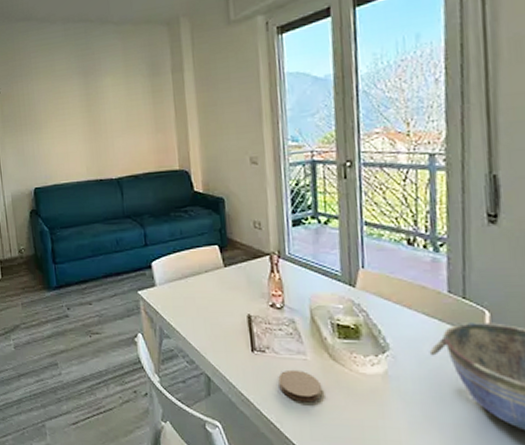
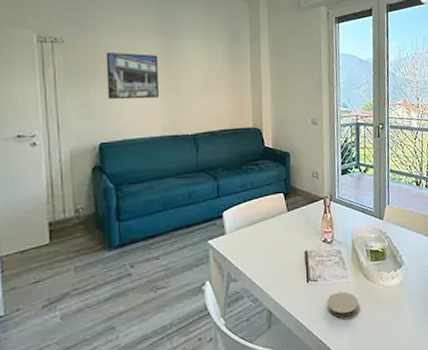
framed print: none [34,97,83,145] -> present [106,52,160,100]

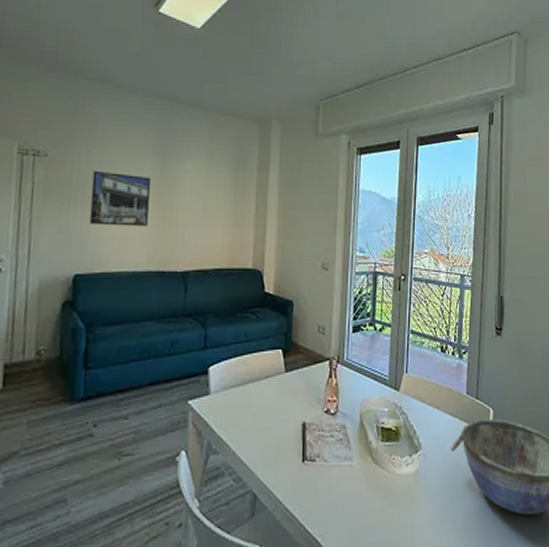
coaster: present [327,291,359,318] -> none [325,476,364,511]

